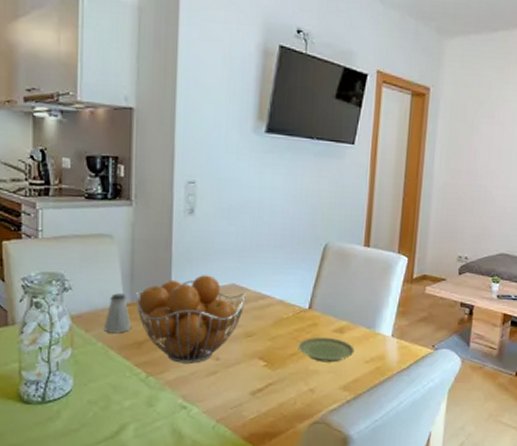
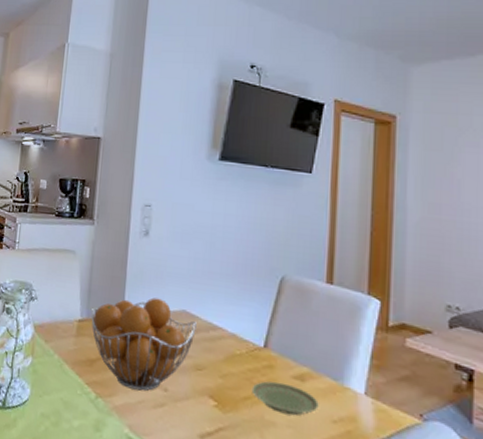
saltshaker: present [103,293,132,333] -> none [60,307,86,348]

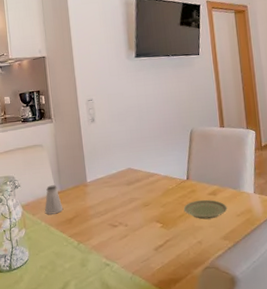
saltshaker: none [60,307,86,348] -> present [44,185,64,215]
fruit basket: present [91,297,197,391] -> none [63,164,140,232]

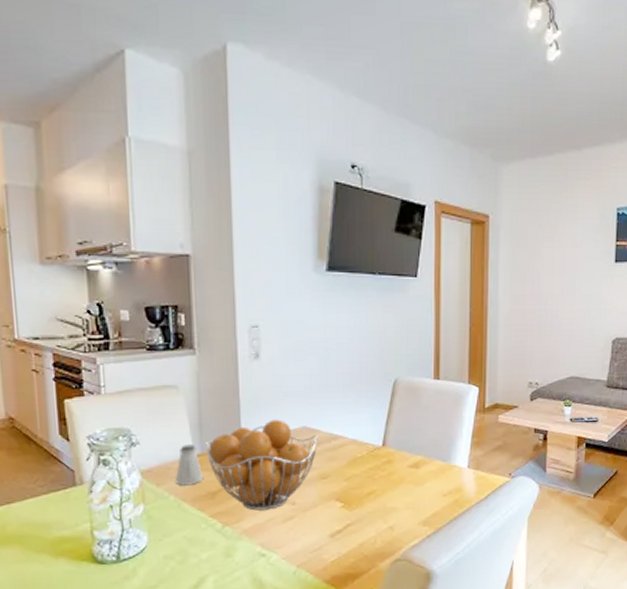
fruit basket: none [63,164,140,232] -> present [206,419,318,511]
plate: present [183,199,227,220] -> none [374,473,431,499]

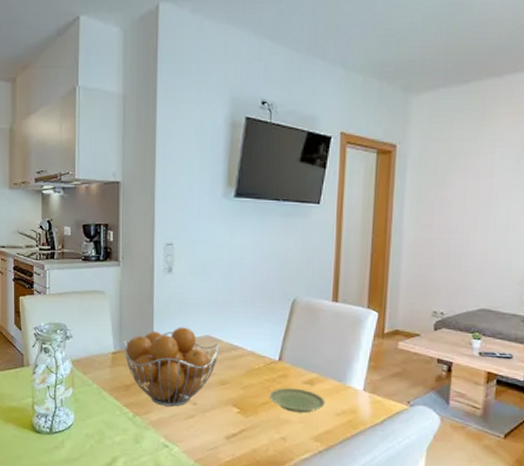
saltshaker: present [175,444,204,486] -> none [98,342,121,377]
plate: none [374,473,431,499] -> present [269,387,325,414]

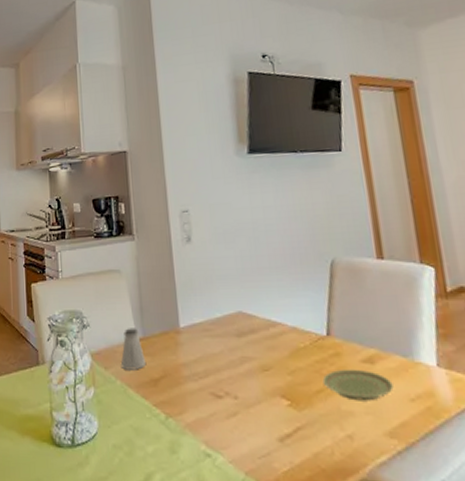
saltshaker: none [98,342,121,377] -> present [120,328,147,370]
fruit basket: present [124,327,219,407] -> none [147,304,256,403]

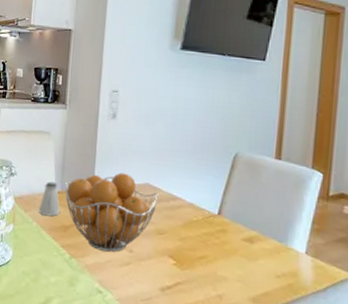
fruit basket: none [147,304,256,403] -> present [65,172,159,252]
plate: present [322,369,394,401] -> none [206,243,265,272]

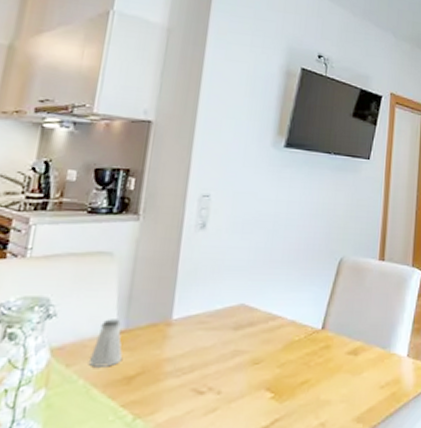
fruit basket: present [65,172,159,252] -> none [130,295,255,400]

